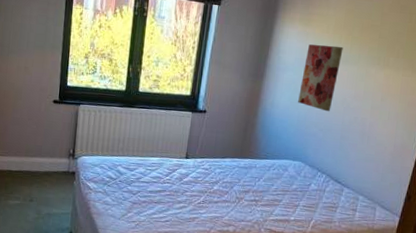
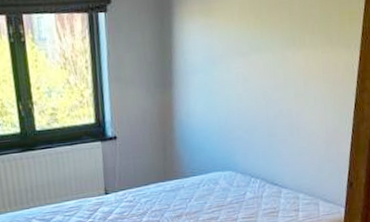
wall art: present [298,44,343,112] -> none [214,33,254,110]

